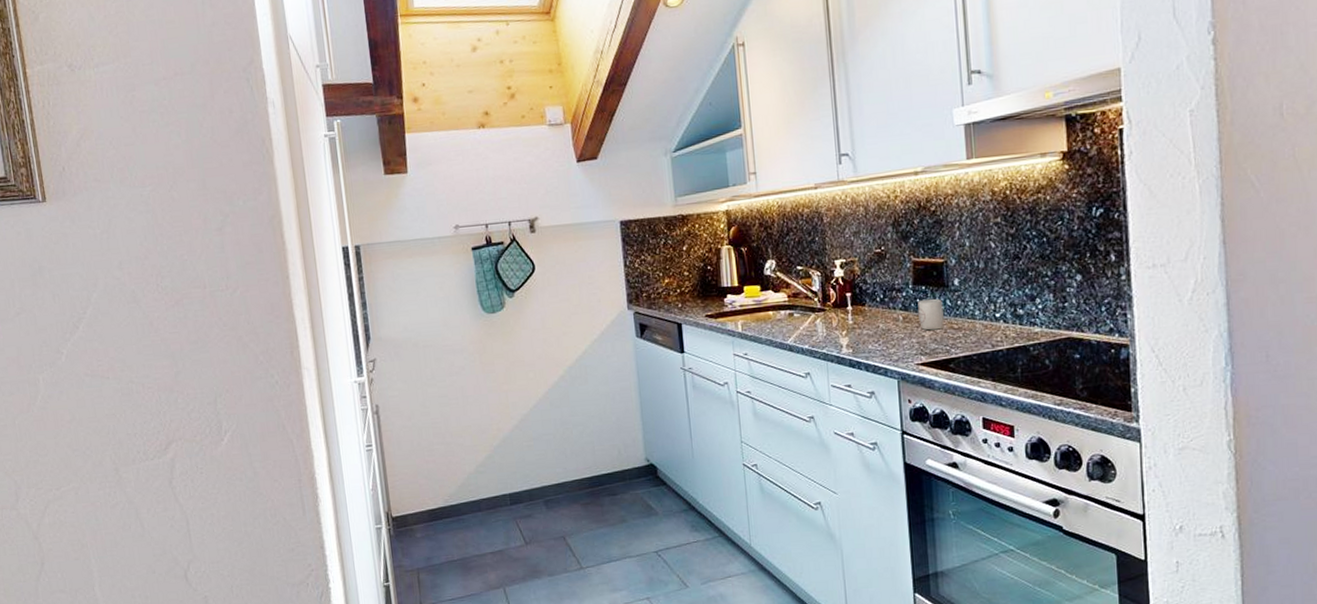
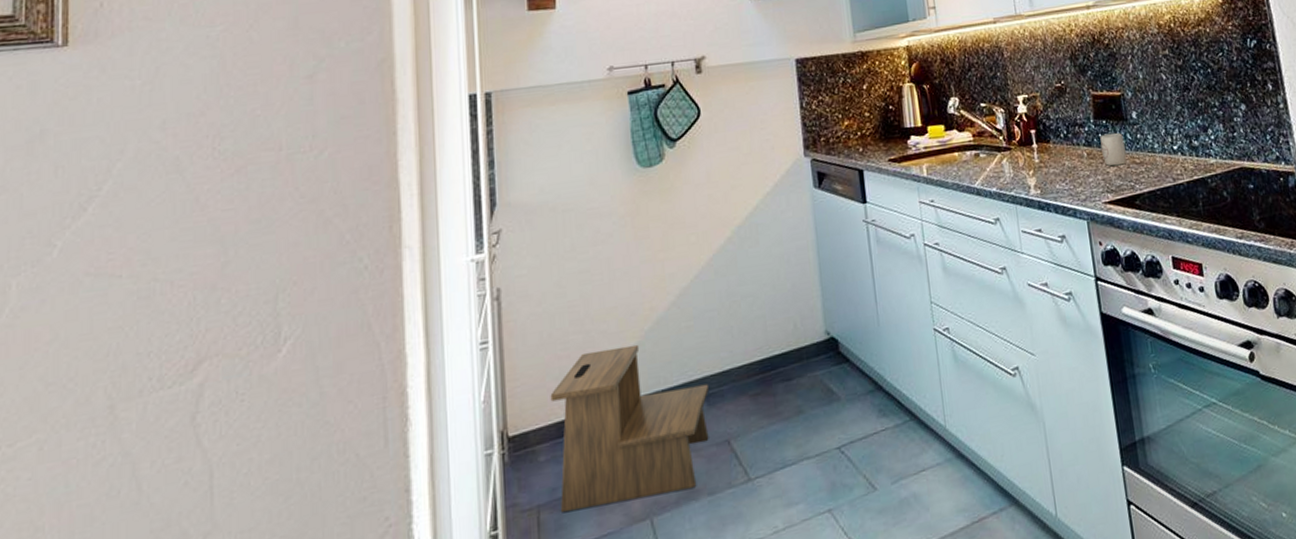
step stool: none [422,456,548,575] -> present [550,344,710,512]

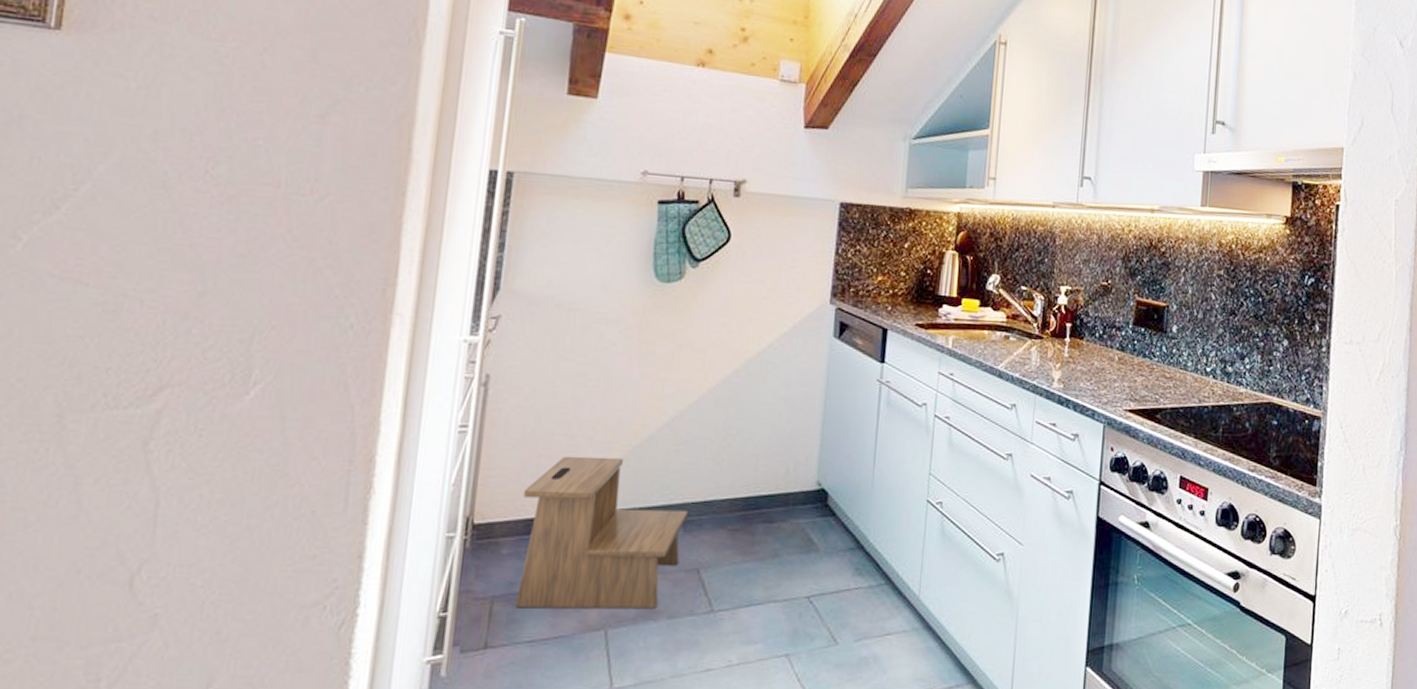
mug: present [1100,133,1127,167] -> none [1133,342,1159,376]

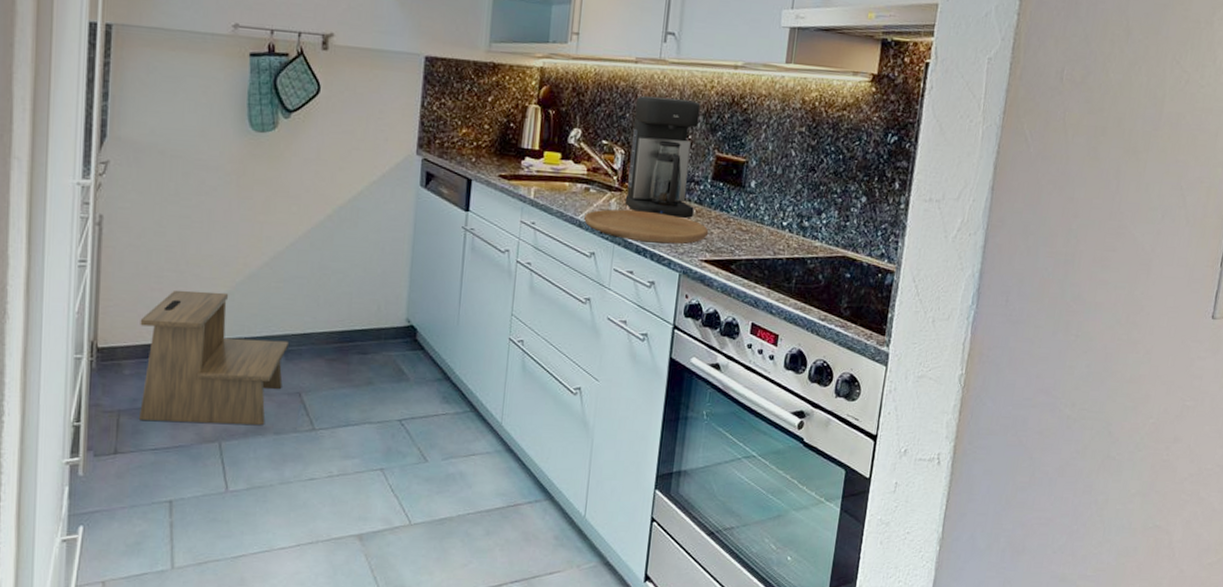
cutting board: none [1004,357,1132,394] -> present [584,209,709,244]
coffee maker: none [1045,240,1119,366] -> present [624,96,701,218]

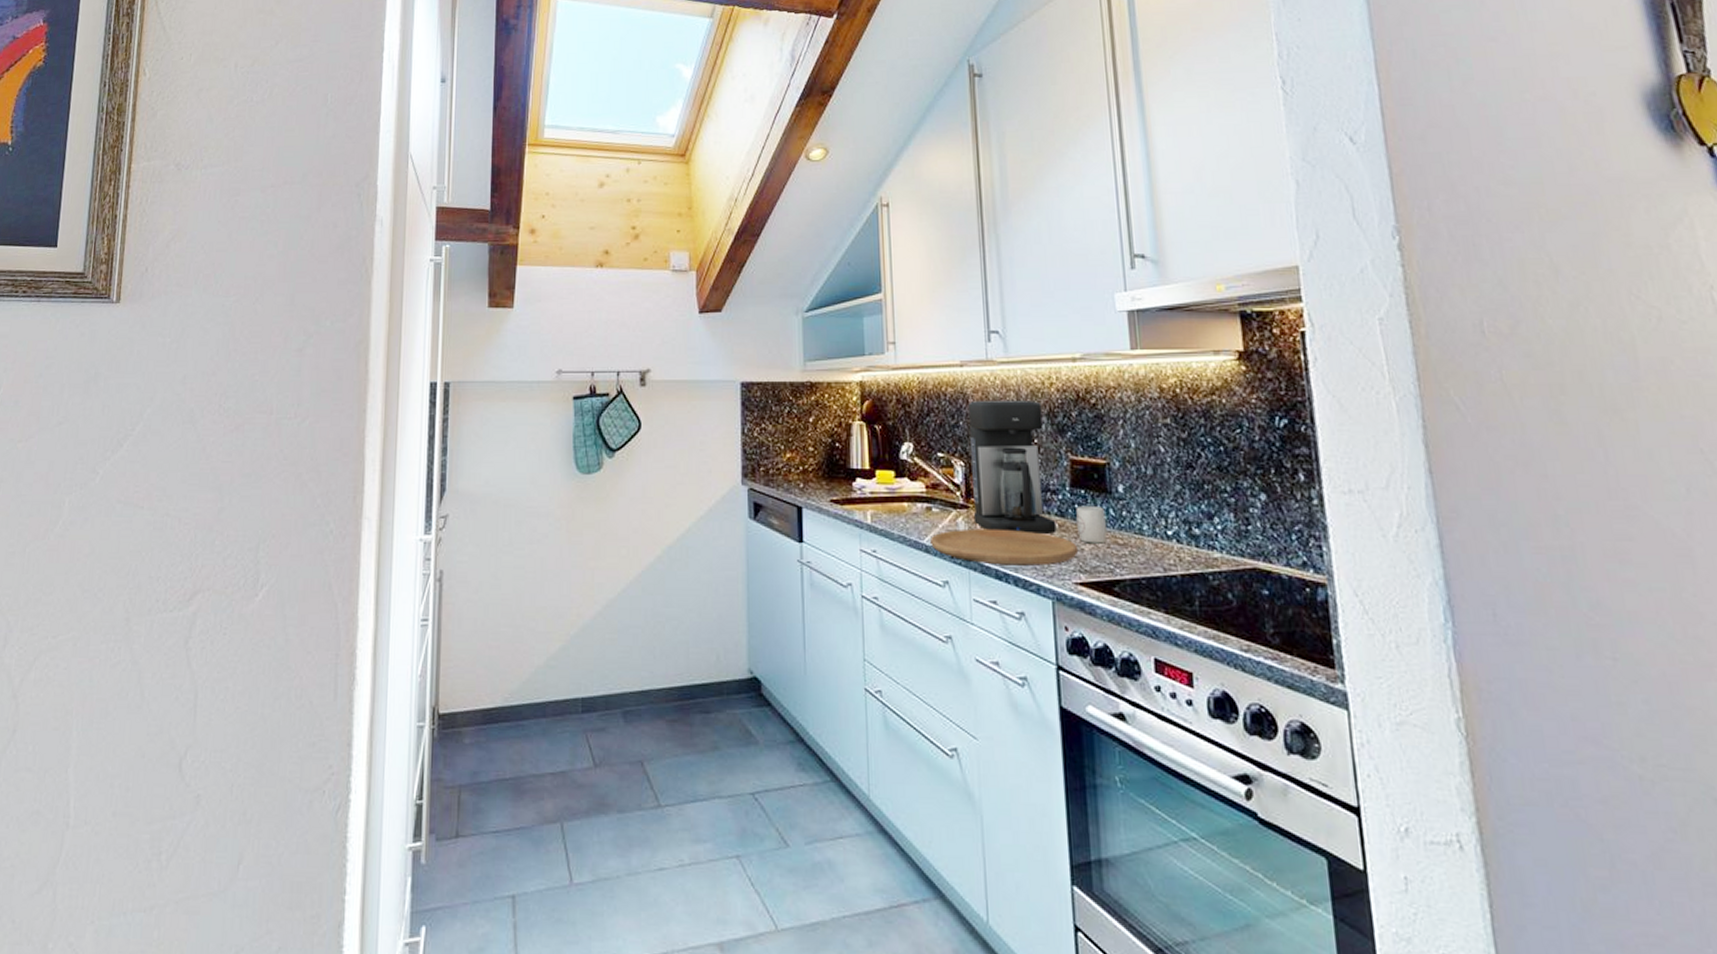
step stool: present [140,290,290,425] -> none [479,646,628,801]
mug: none [710,196,737,229] -> present [1076,505,1107,544]

